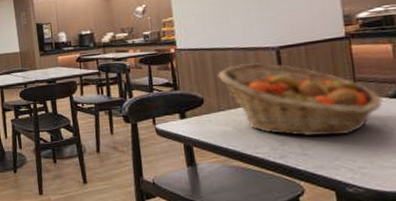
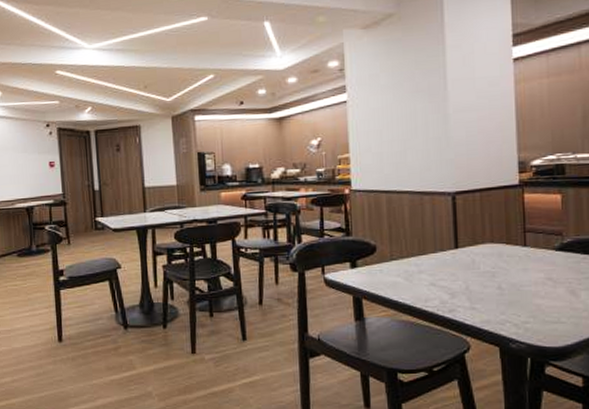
fruit basket: present [218,63,383,137] -> none [392,209,549,290]

